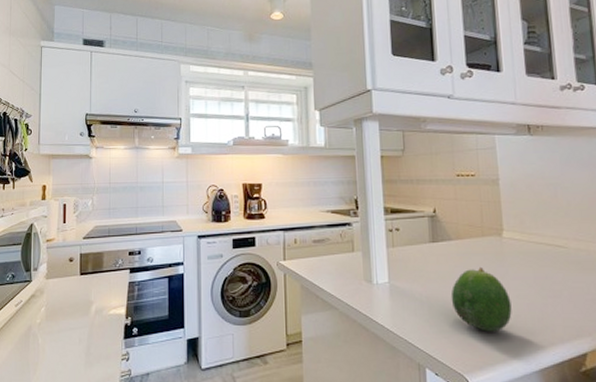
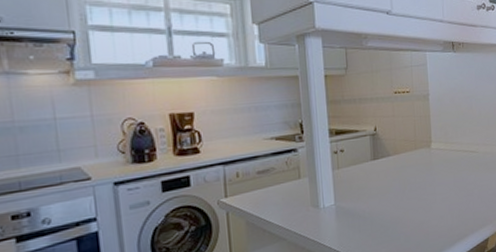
fruit: present [450,266,512,332] -> none [389,177,437,236]

